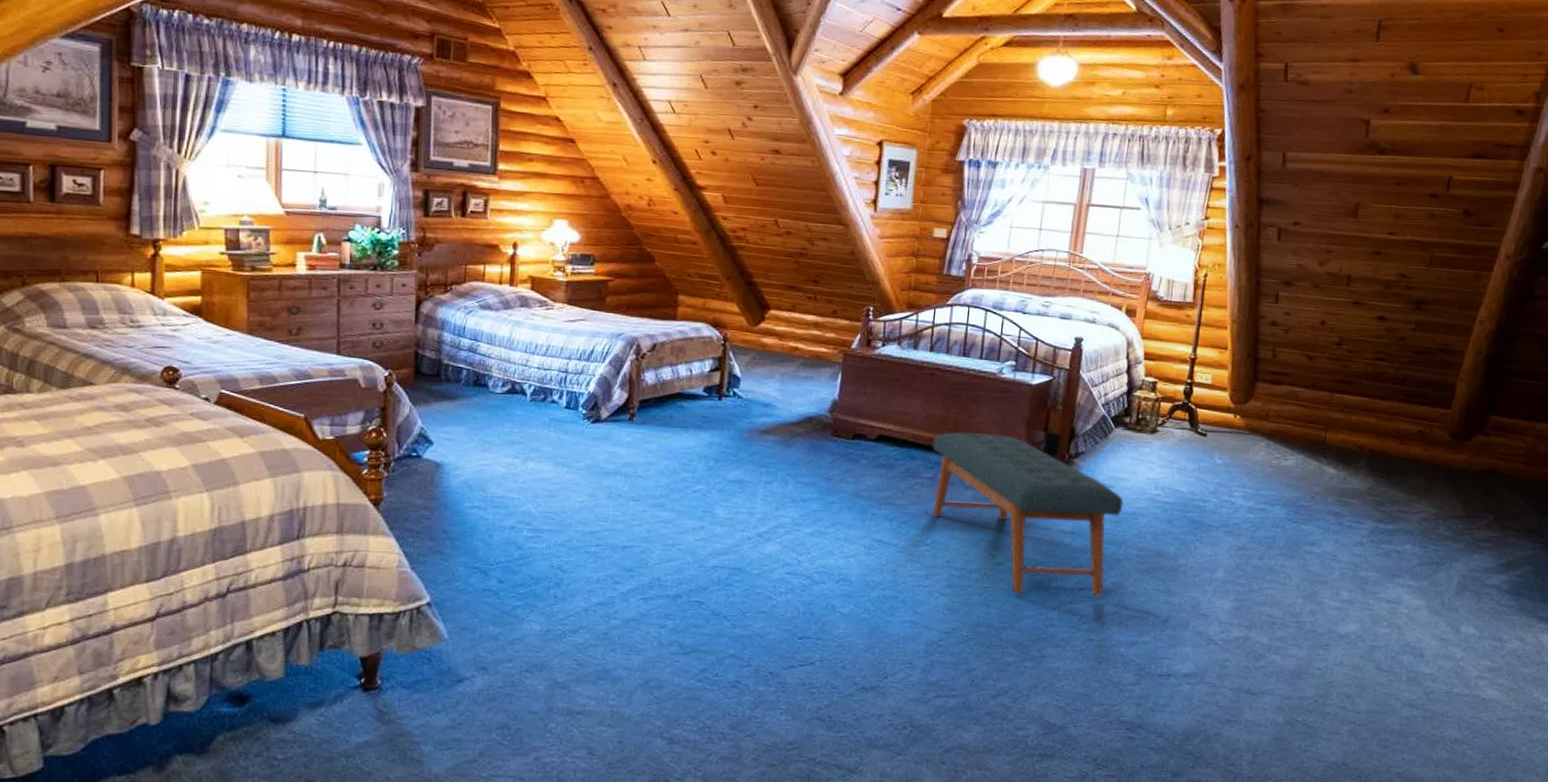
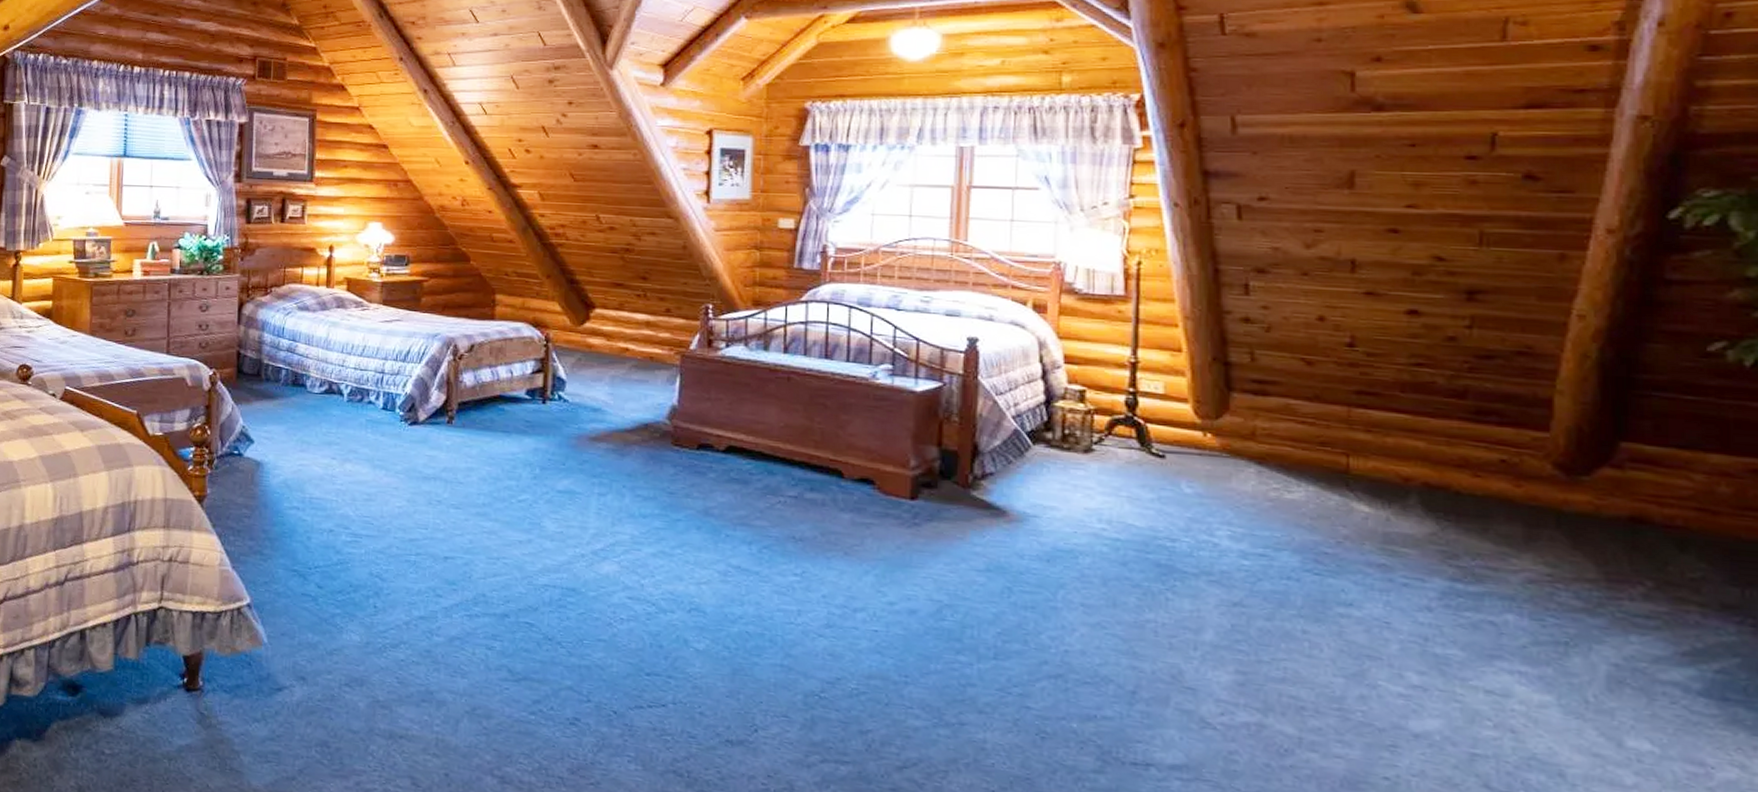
bench: present [933,431,1124,597] -> none [795,444,1055,654]

